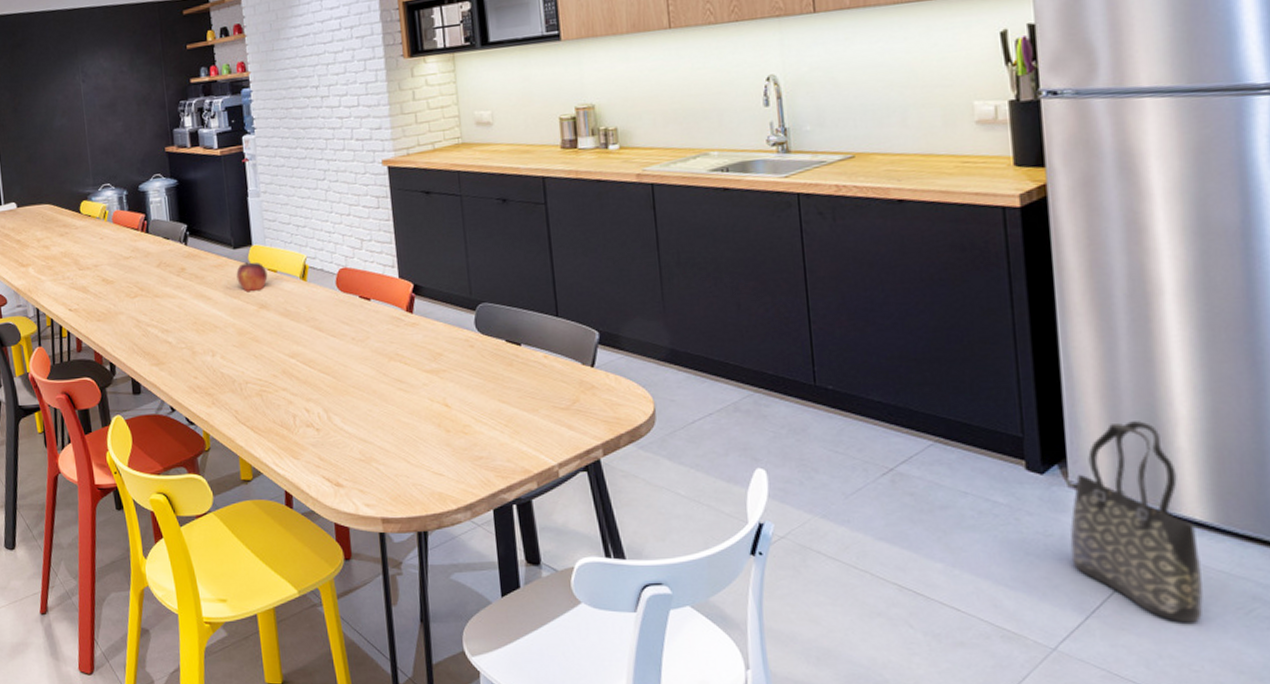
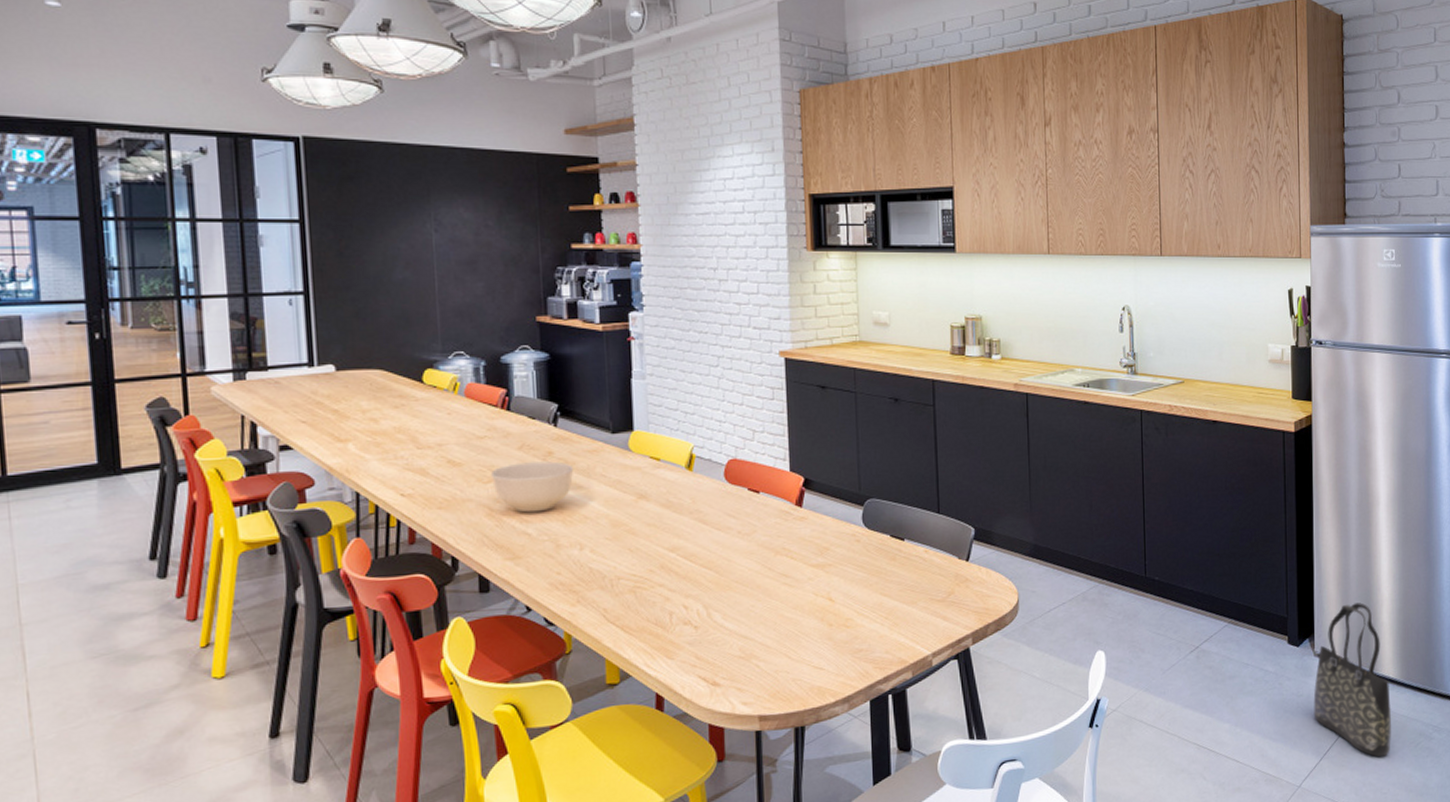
bowl: none [137,276,204,323] -> present [491,461,574,513]
fruit: present [236,261,268,293] -> none [613,447,650,481]

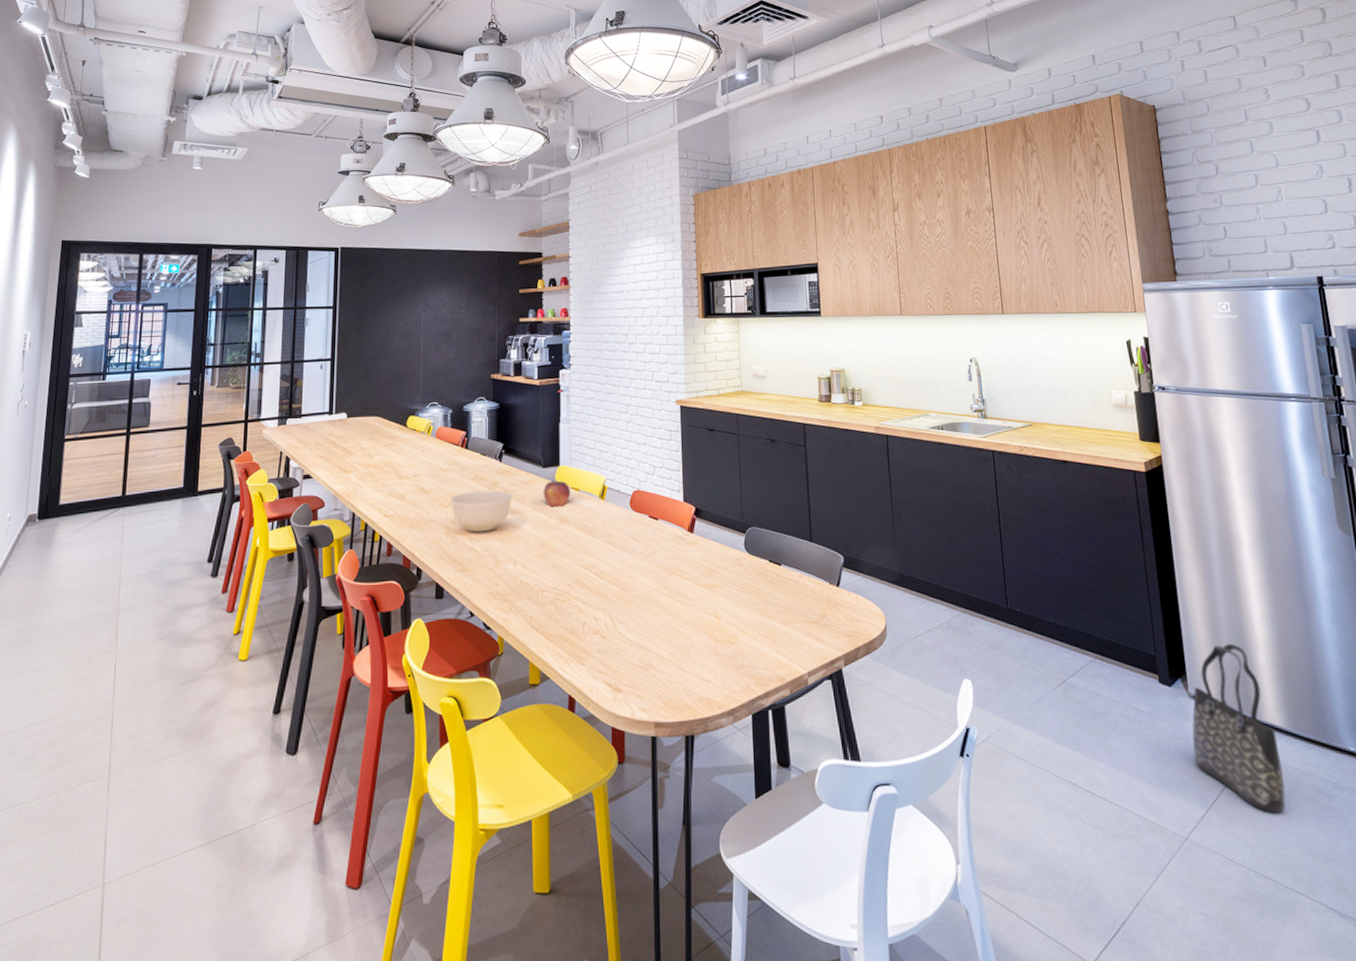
fruit: none [613,447,650,481] -> present [543,479,571,508]

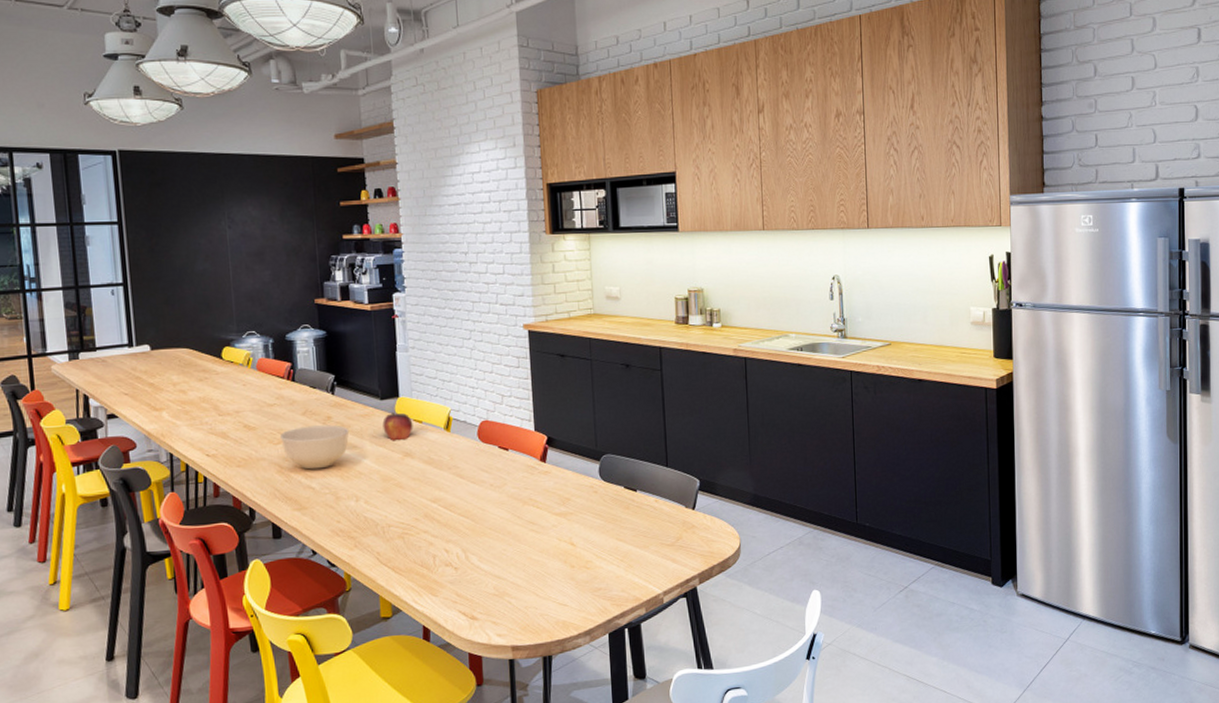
tote bag: present [1192,644,1286,813] -> none [1016,546,1093,690]

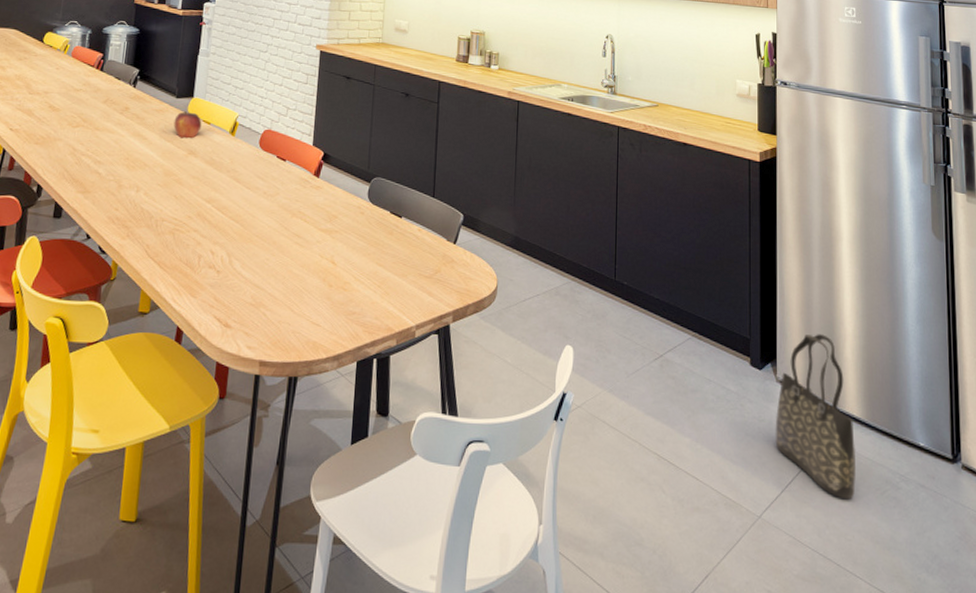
bowl: present [280,425,350,470] -> none [79,113,143,156]
tote bag: none [1016,546,1093,690] -> present [775,334,856,500]

